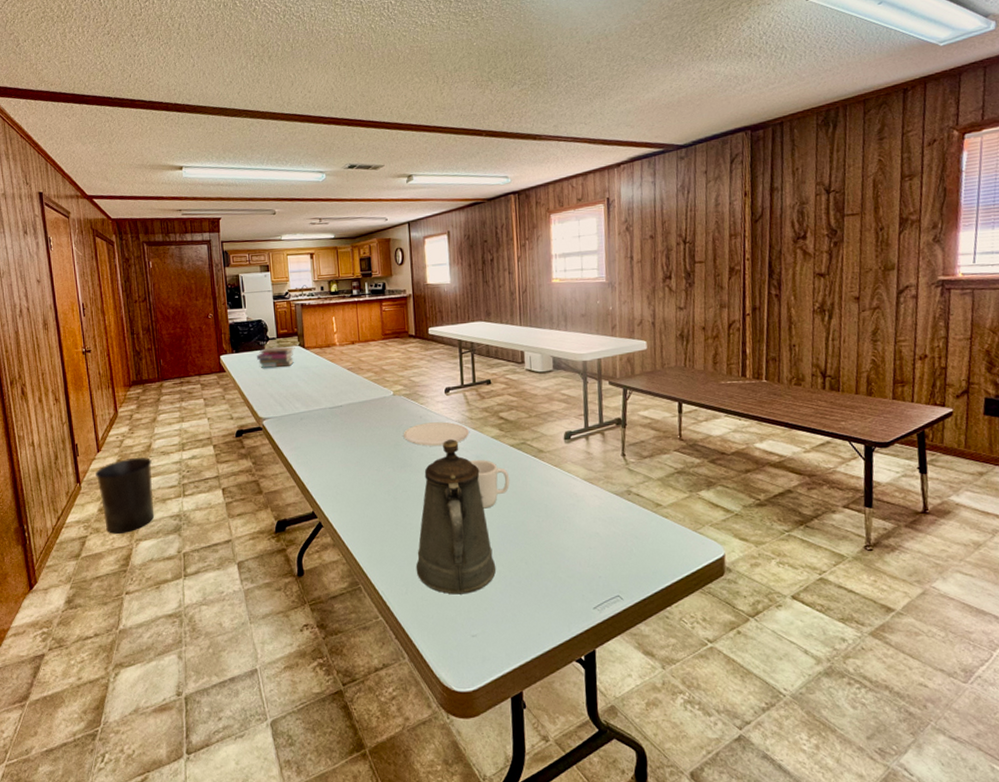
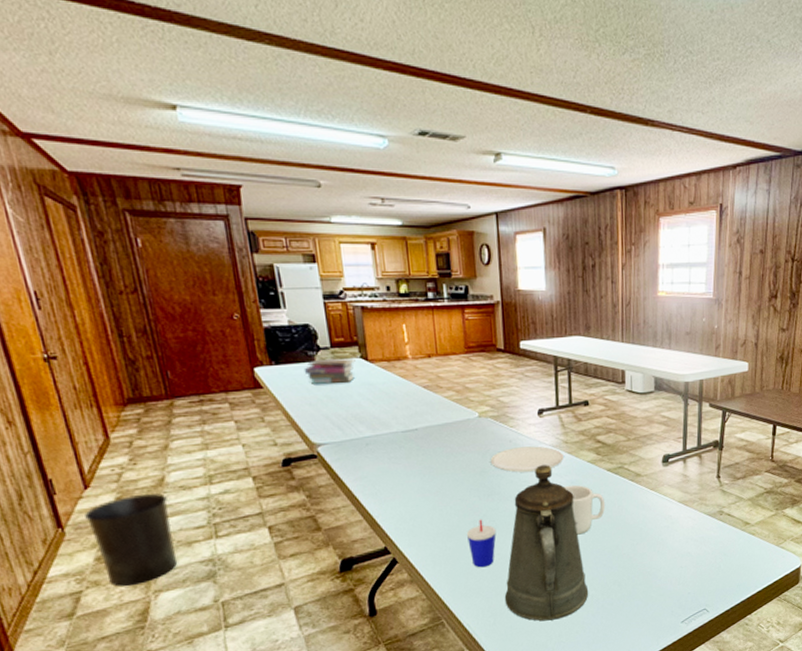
beverage cup: none [382,489,409,536] -> present [466,519,497,568]

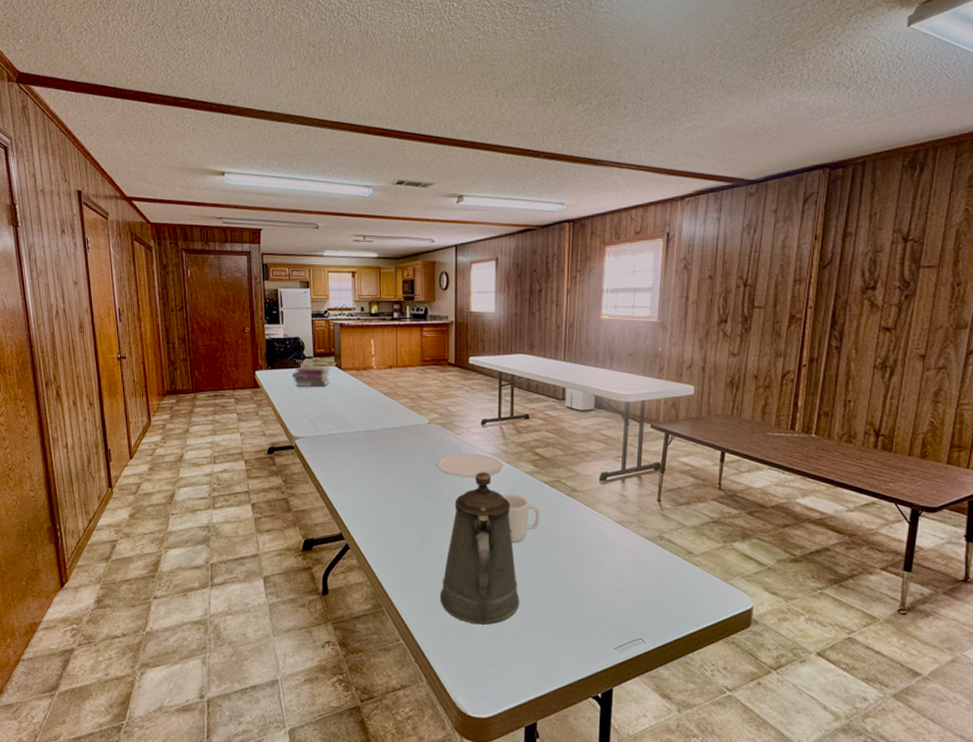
waste bin: present [84,492,178,587] -> none [127,467,184,541]
beverage cup: present [466,519,497,568] -> none [410,517,436,563]

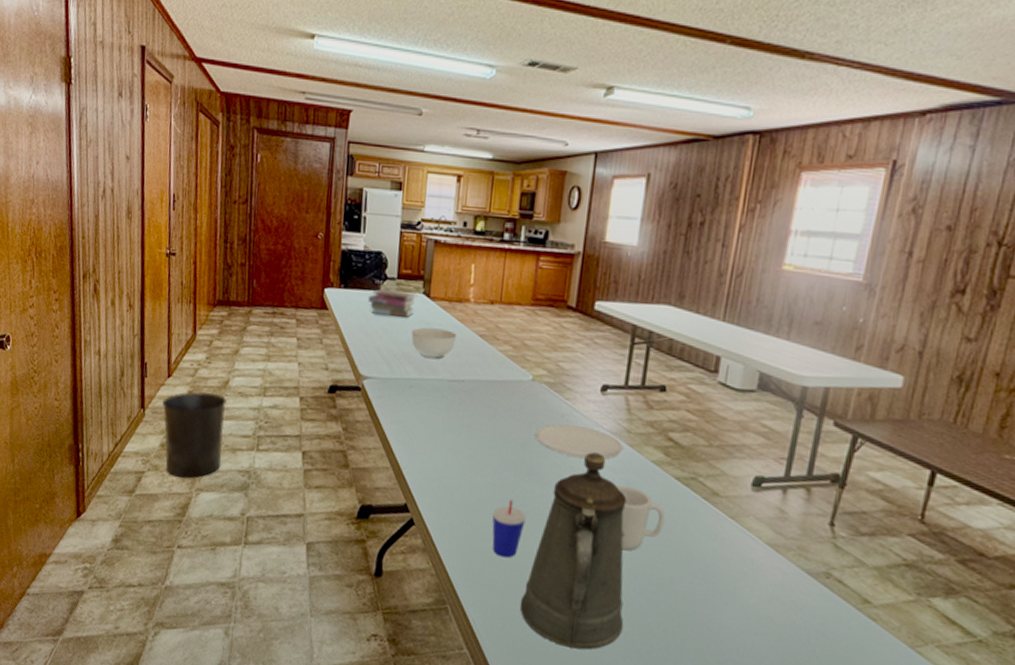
waste bin: none [127,467,184,541] -> present [162,392,227,479]
bowl: none [330,392,366,417] -> present [411,327,456,359]
beverage cup: none [410,517,436,563] -> present [492,499,526,558]

